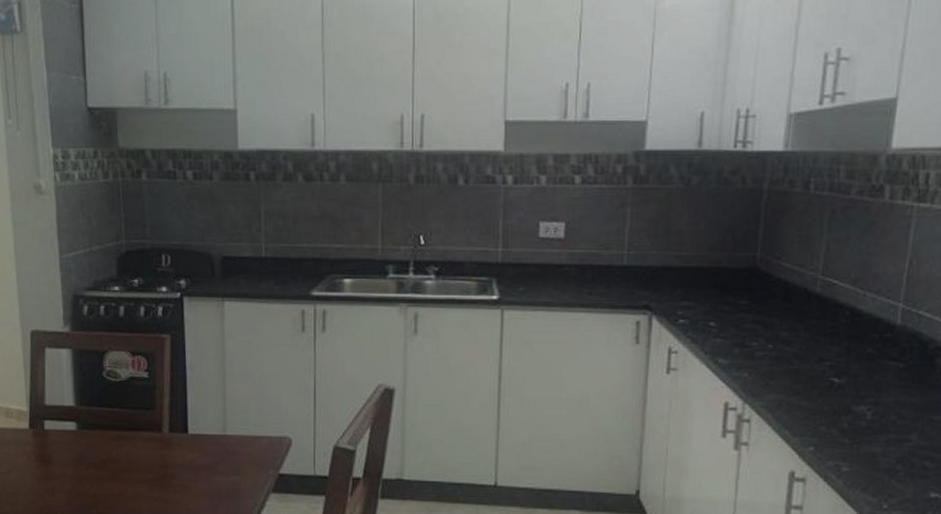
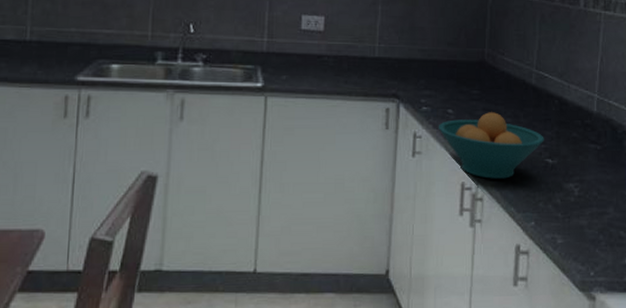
fruit bowl: none [698,325,830,399] -> present [439,112,544,179]

